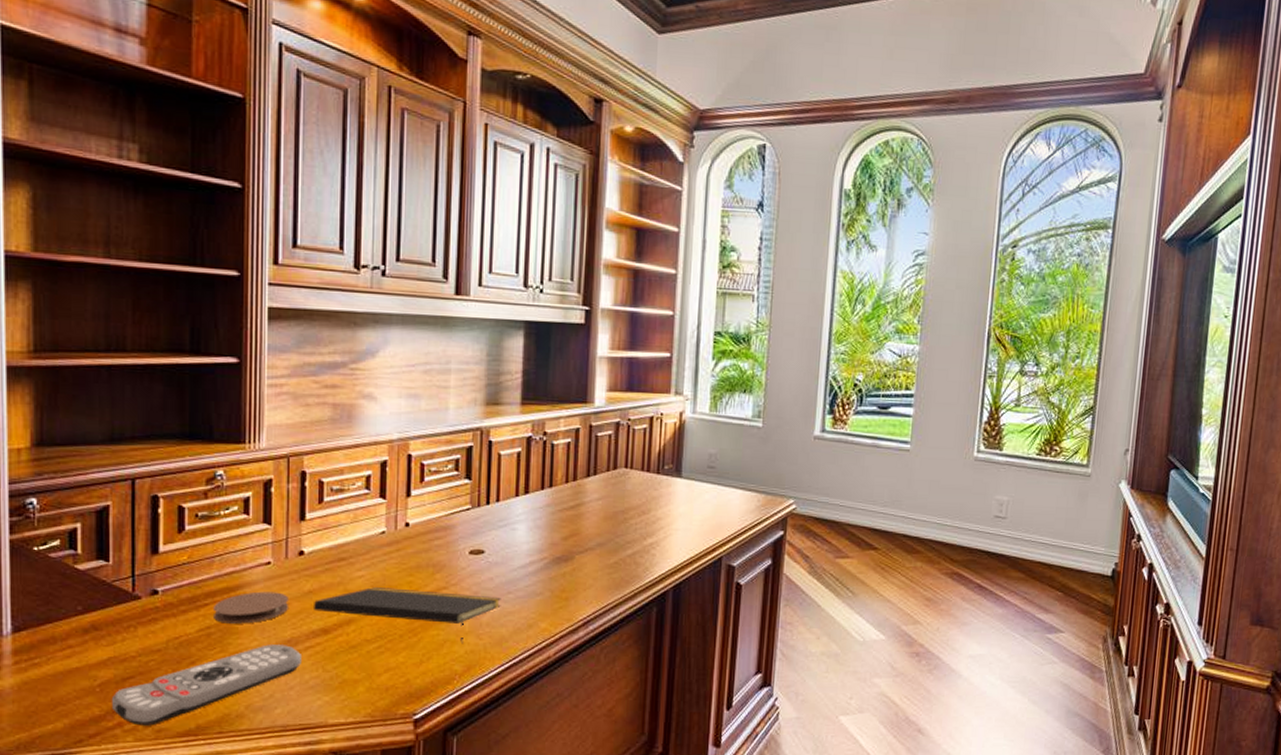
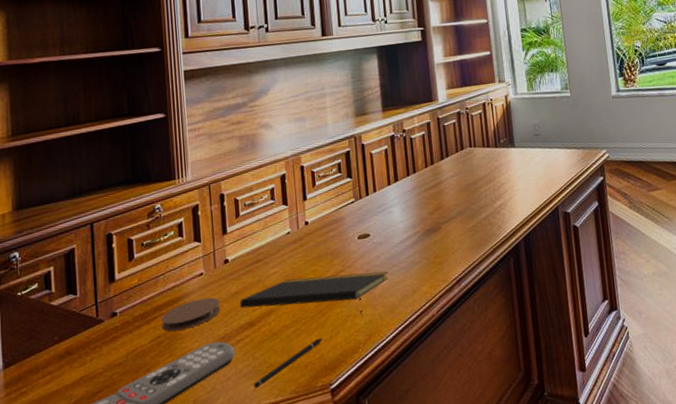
pen: none [320,660,411,705] -> present [253,338,323,389]

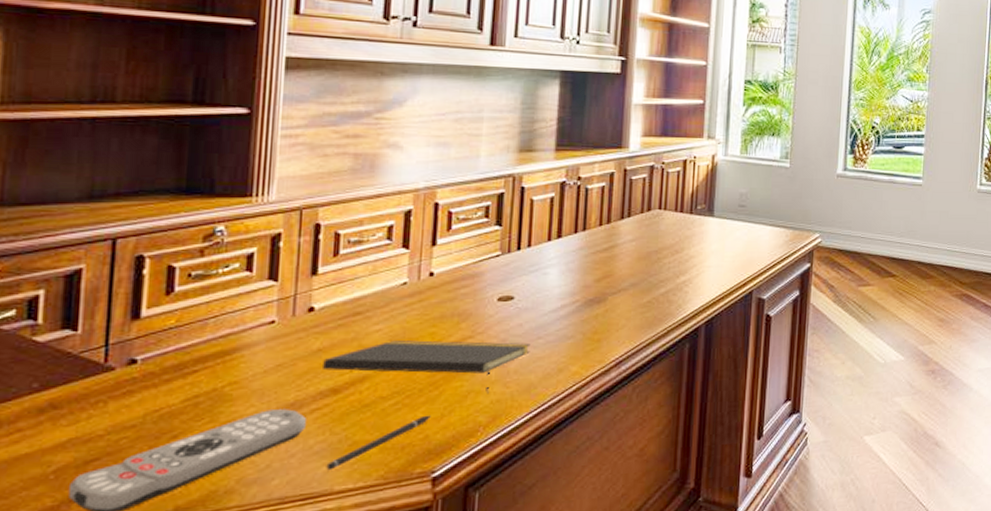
coaster: present [161,297,220,332] -> none [204,352,294,391]

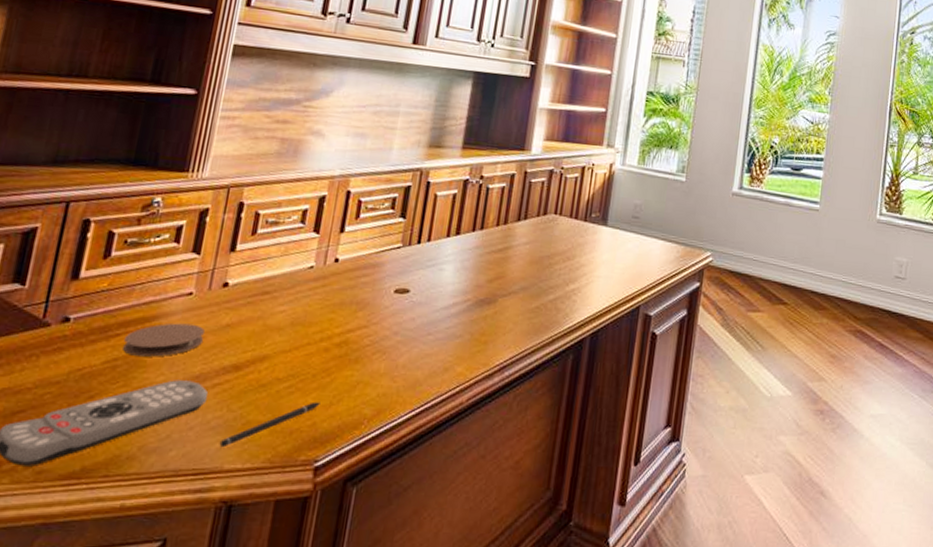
coaster: none [204,352,294,391] -> present [123,323,204,357]
notepad: present [321,340,531,393] -> none [227,323,421,385]

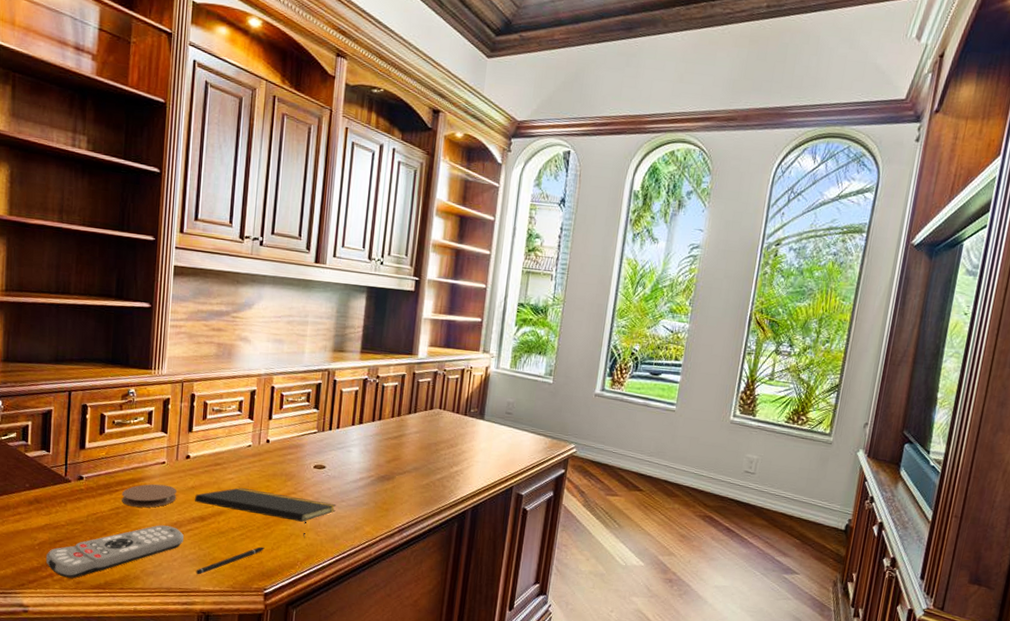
notepad: none [227,323,421,385] -> present [194,487,336,537]

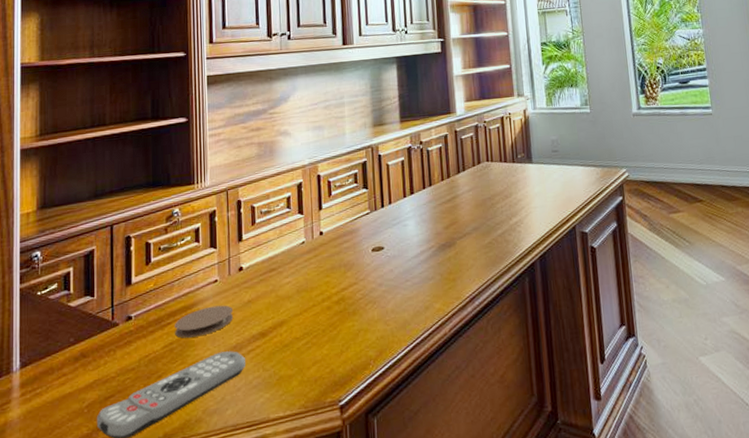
notepad: present [194,487,336,537] -> none [252,286,402,331]
pen: present [195,546,265,575] -> none [262,352,333,402]

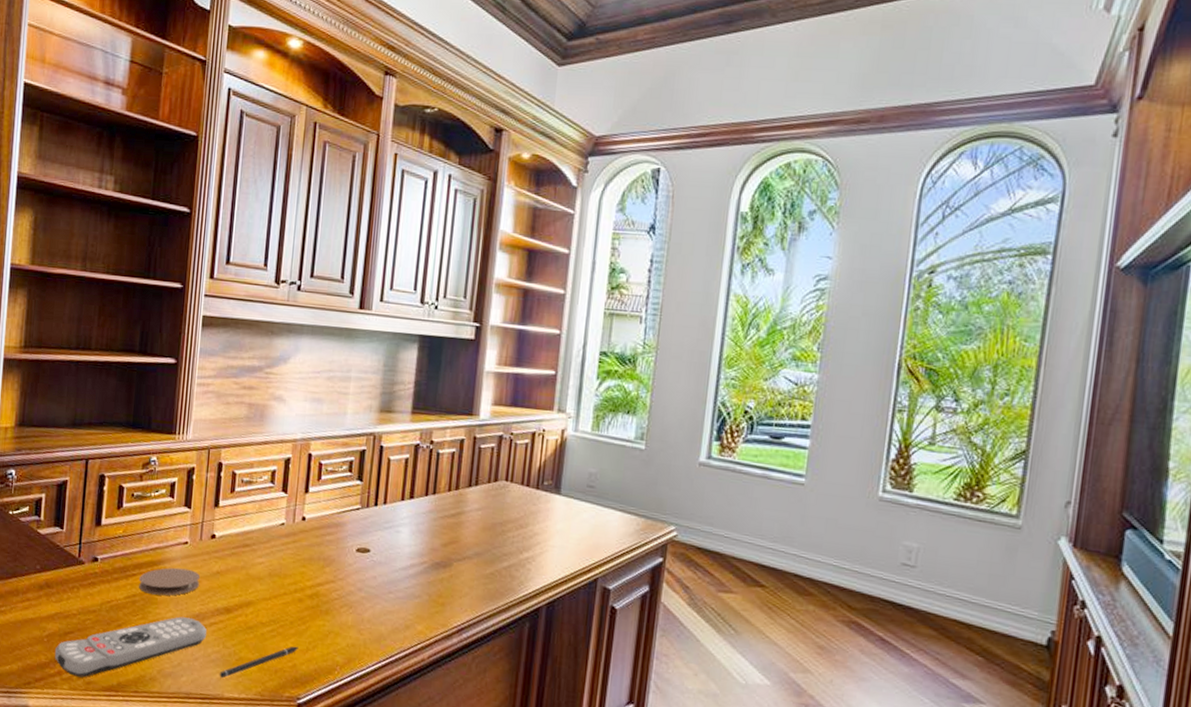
pen: none [262,352,333,402] -> present [219,646,299,679]

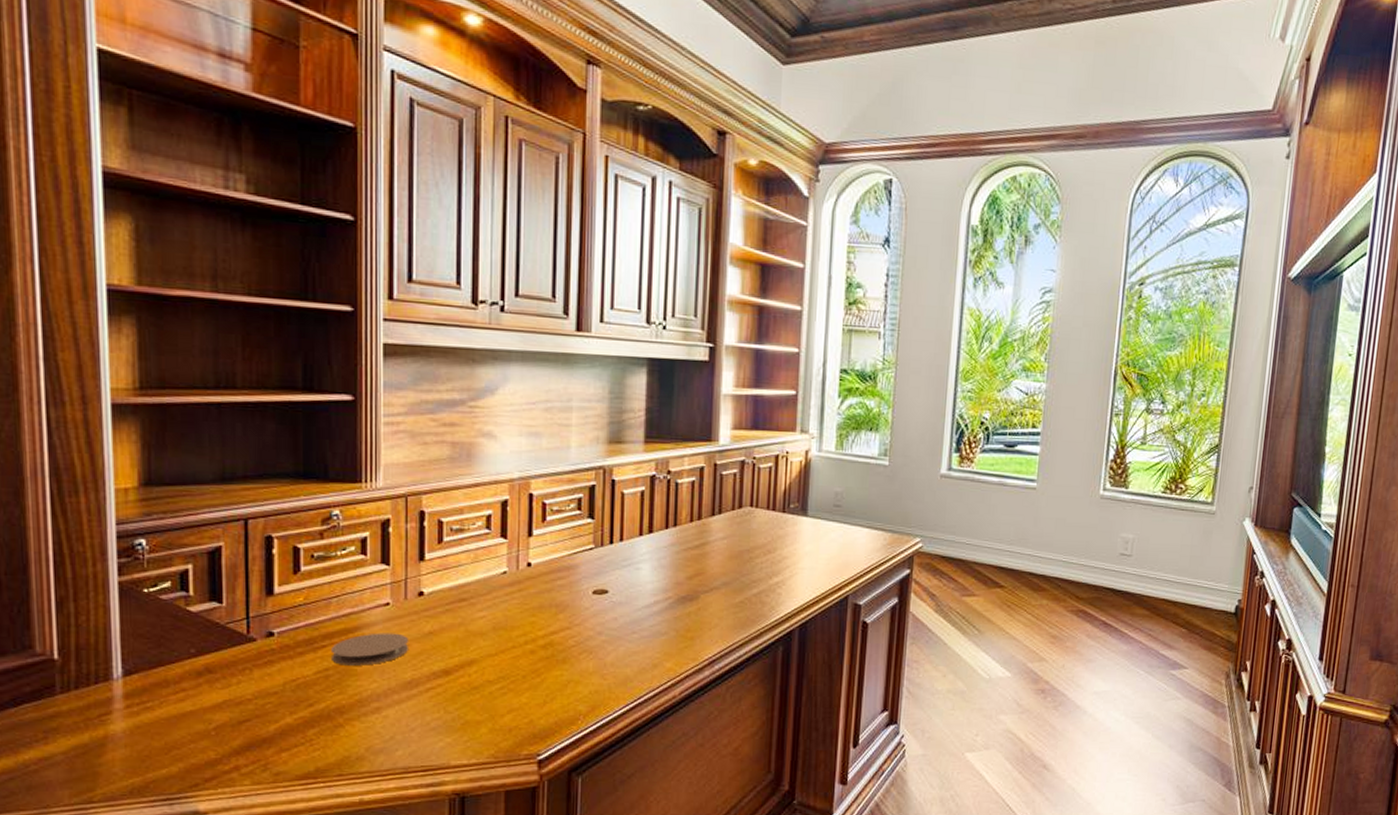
remote control: present [54,616,206,678] -> none [227,686,422,769]
pen: present [219,646,299,679] -> none [442,701,534,746]

